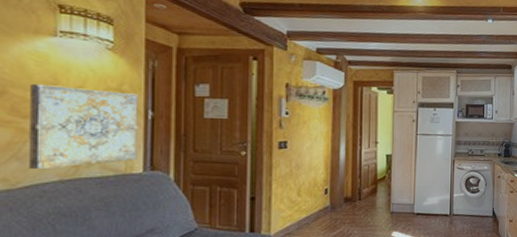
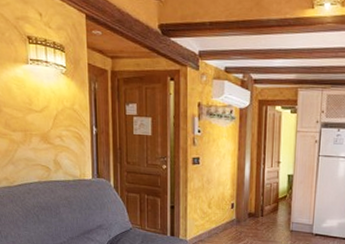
wall art: present [29,83,138,169] -> none [15,103,88,172]

